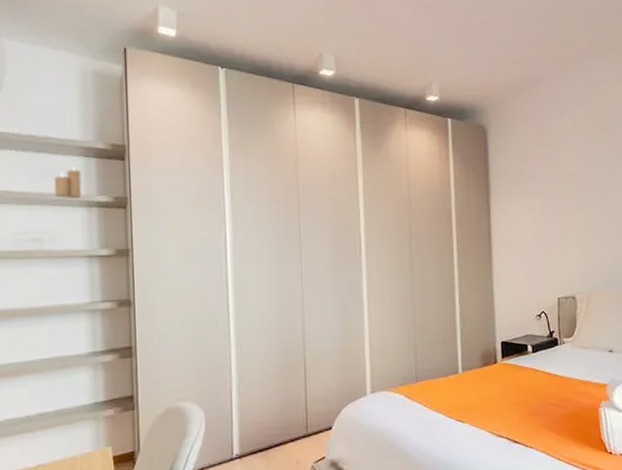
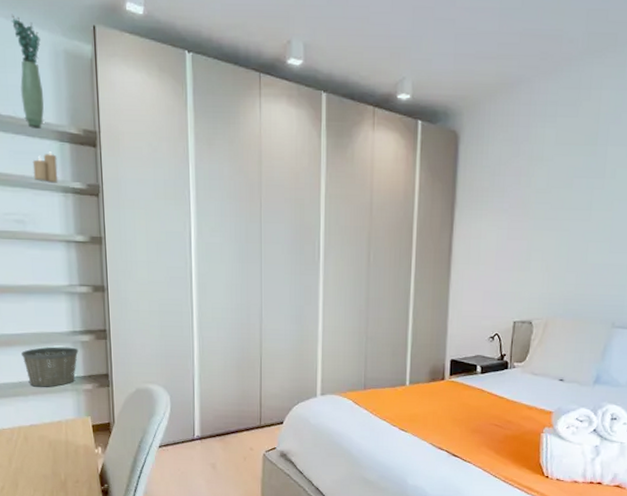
basket: none [31,370,99,420] -> present [22,347,79,387]
vase: none [37,41,70,146] -> present [11,15,44,129]

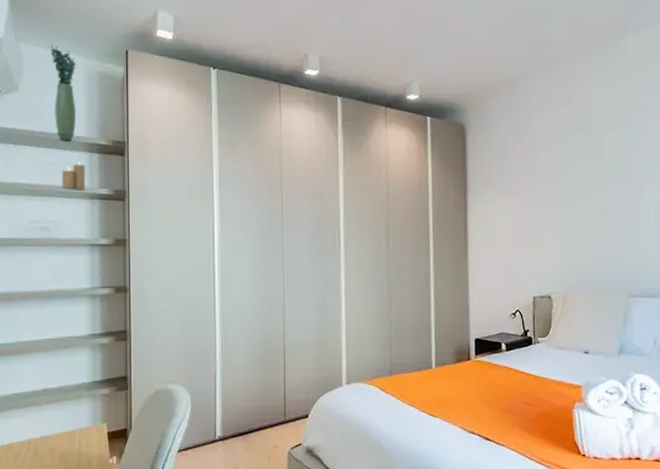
basket: present [22,347,79,387] -> none [38,351,97,395]

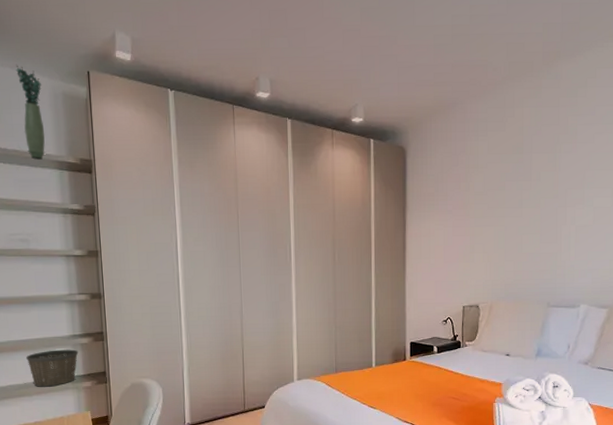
basket: none [38,351,97,395] -> present [26,349,79,387]
candle: present [61,162,86,191] -> none [35,179,58,206]

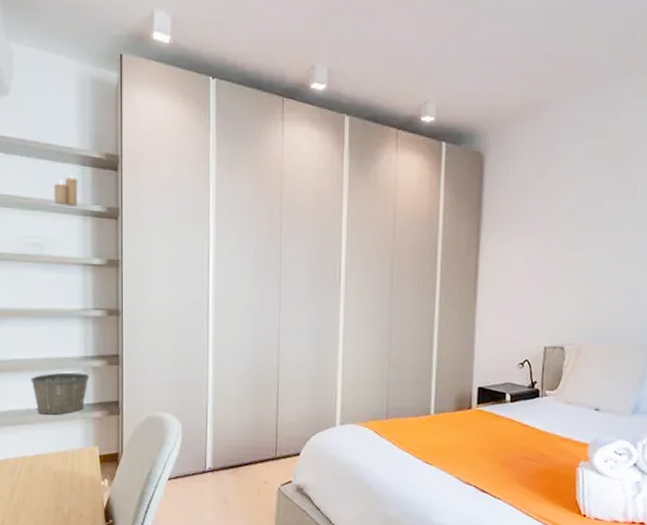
vase: present [15,65,45,160] -> none [40,45,69,153]
candle: none [35,179,58,206] -> present [53,175,78,206]

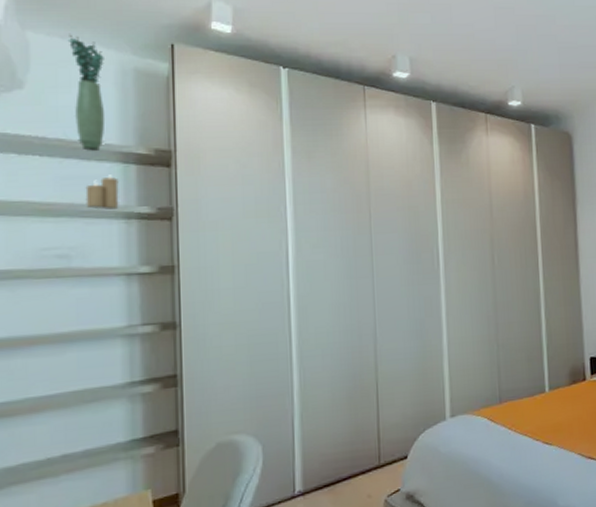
basket: present [31,372,90,415] -> none [54,402,137,462]
vase: none [40,45,69,153] -> present [67,34,106,151]

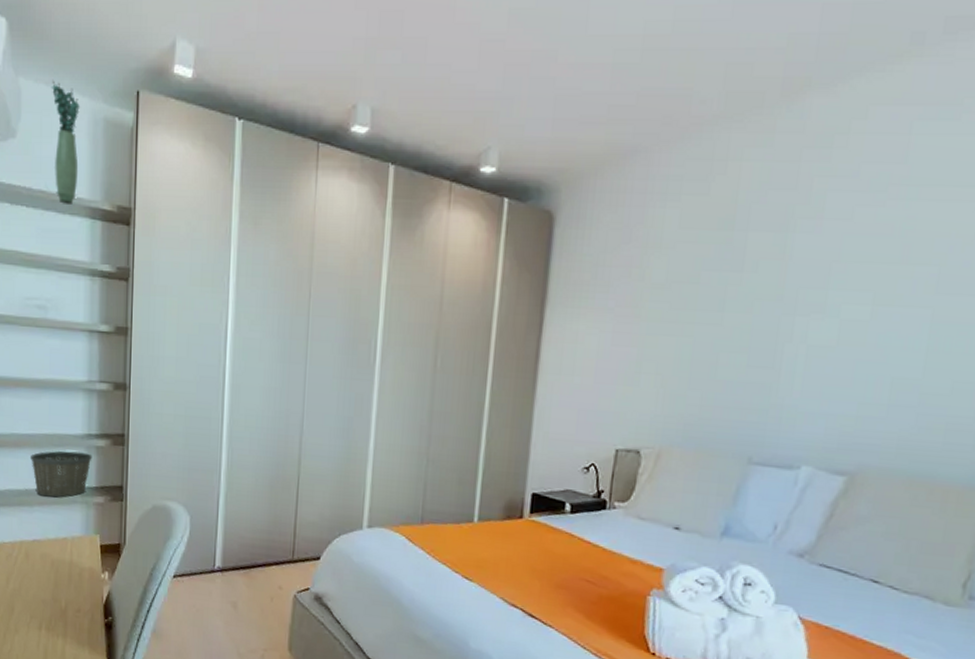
basket: none [54,402,137,462] -> present [31,451,92,498]
candle: present [85,175,119,210] -> none [60,230,87,265]

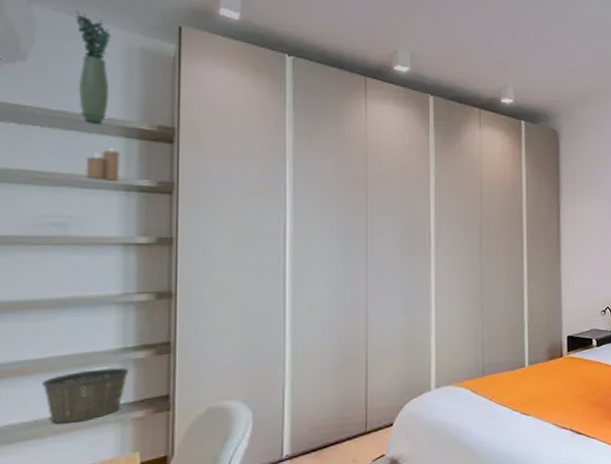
candle: none [60,230,87,265] -> present [85,148,120,181]

